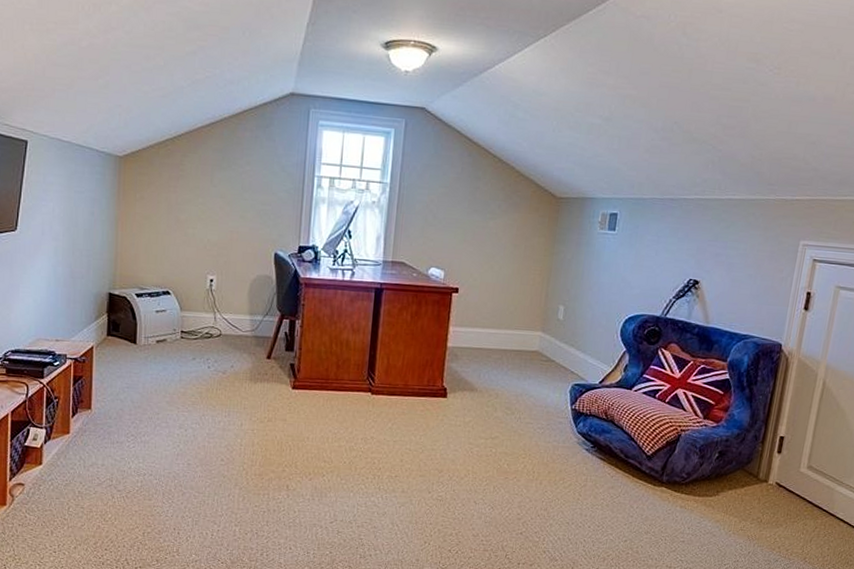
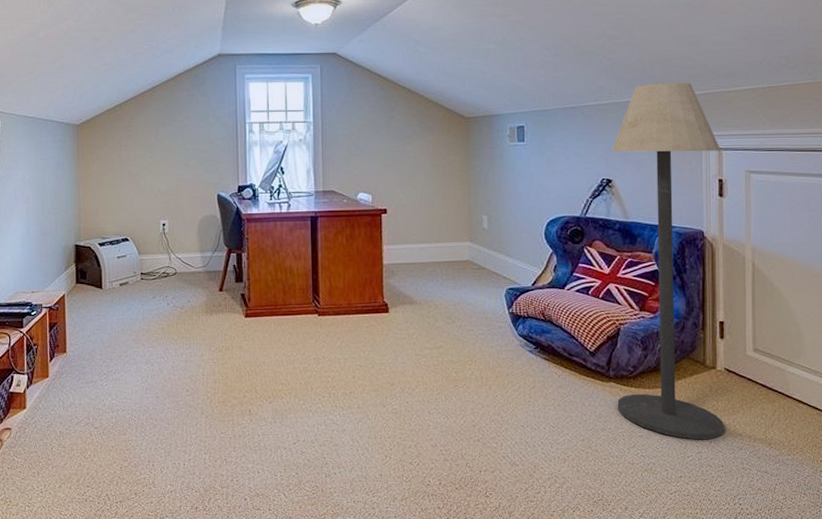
floor lamp: none [664,182,816,550] -> present [611,82,725,440]

